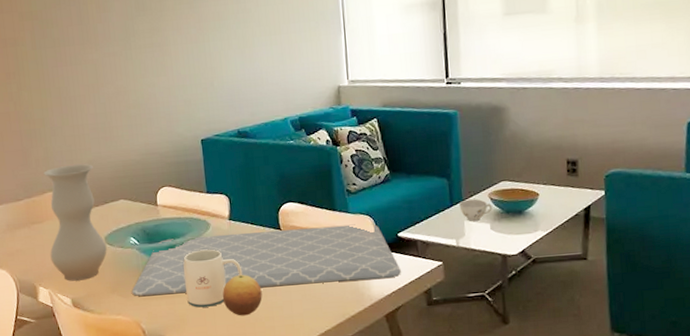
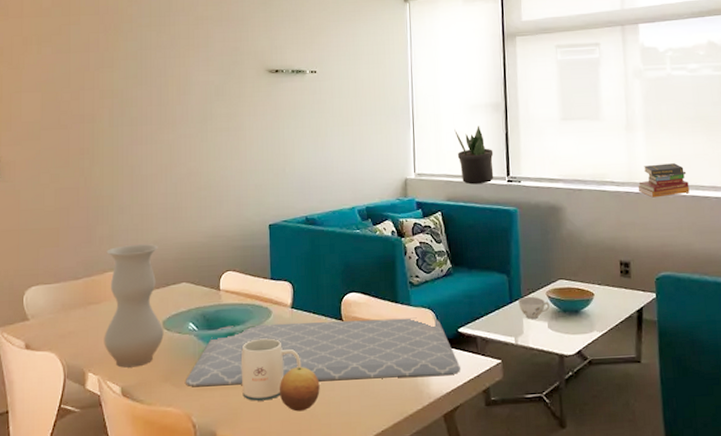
planter: none [388,26,432,89] -> present [454,126,494,185]
books: none [587,55,645,93] -> present [637,163,690,198]

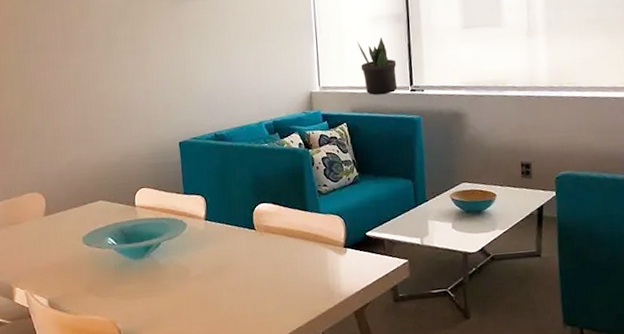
vase: present [104,244,164,368] -> none [23,165,85,282]
placemat: present [186,317,460,387] -> none [108,223,369,297]
mug: present [240,338,302,401] -> none [159,248,218,307]
fruit: present [279,366,320,412] -> none [197,273,237,315]
teacup: present [518,296,550,319] -> none [423,199,454,221]
books: present [637,163,690,198] -> none [538,66,590,101]

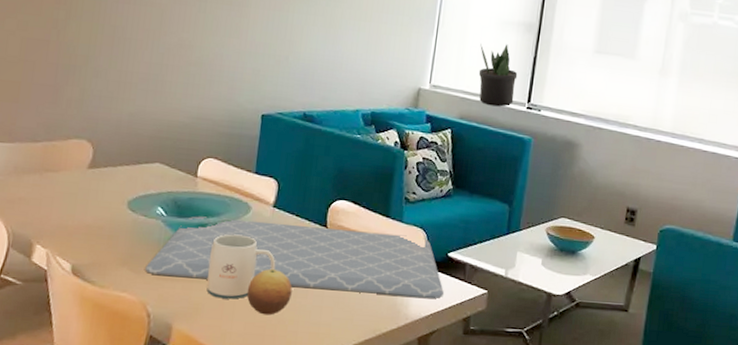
placemat: none [108,223,369,297] -> present [145,216,444,298]
mug: none [159,248,218,307] -> present [206,234,276,299]
fruit: none [197,273,237,315] -> present [246,268,292,316]

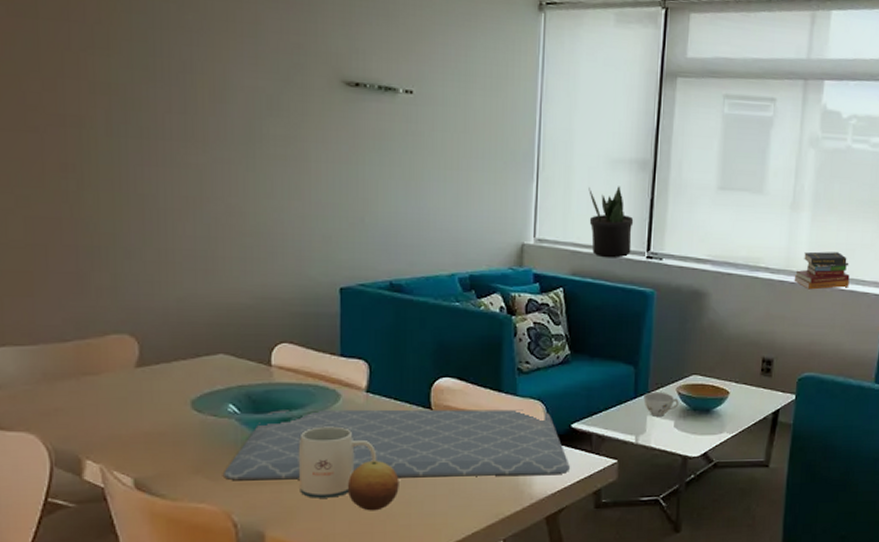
teacup: none [515,230,548,254] -> present [643,392,679,417]
books: none [659,114,712,150] -> present [794,251,850,290]

